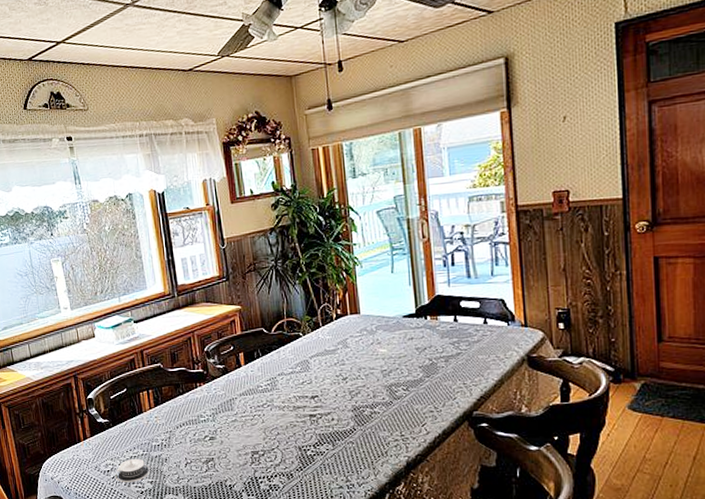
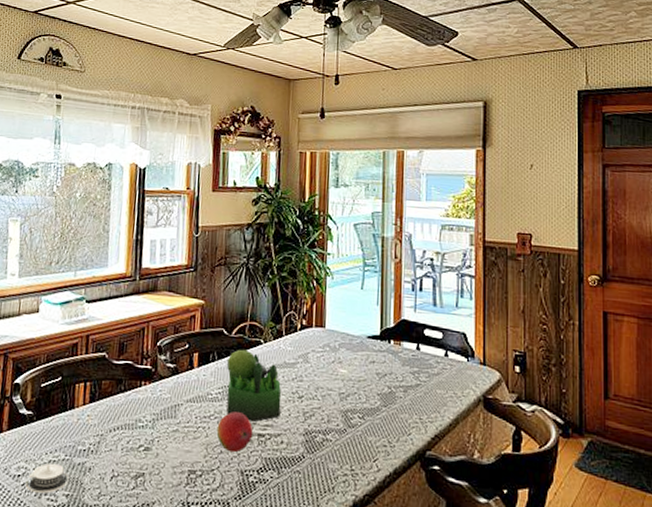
plant: none [270,343,328,405] -> present [226,349,282,422]
fruit: none [271,398,305,433] -> present [216,411,253,453]

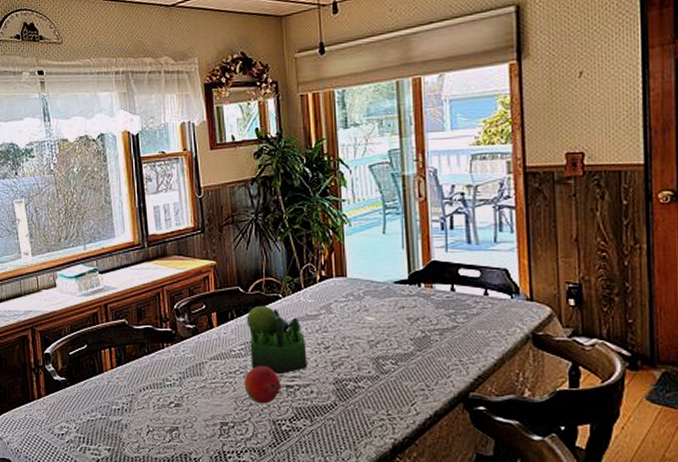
architectural model: present [25,463,69,494] -> none [70,422,108,449]

